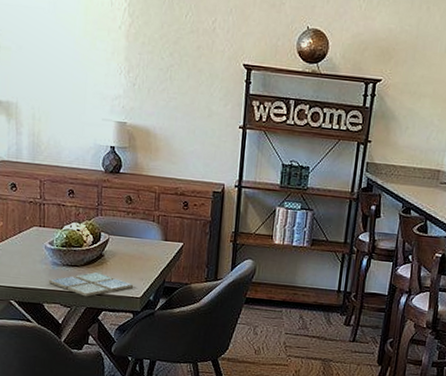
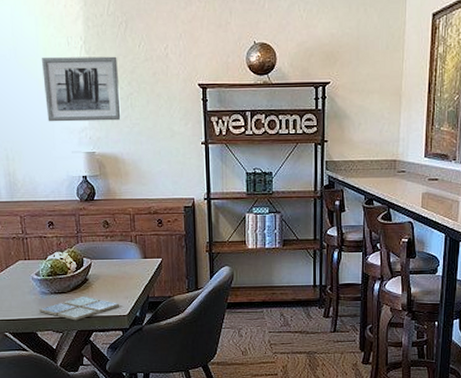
wall art: none [80,16,162,93] -> present [42,56,121,122]

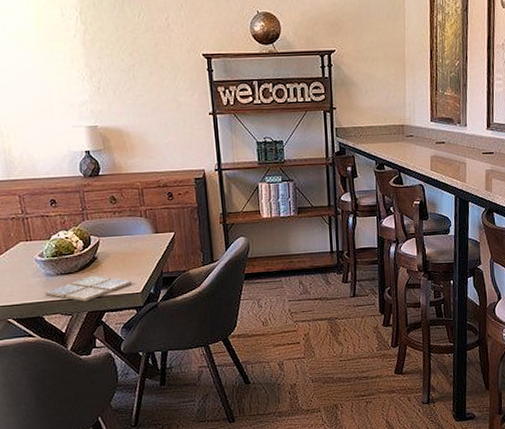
wall art: present [42,56,121,122] -> none [35,27,123,96]

